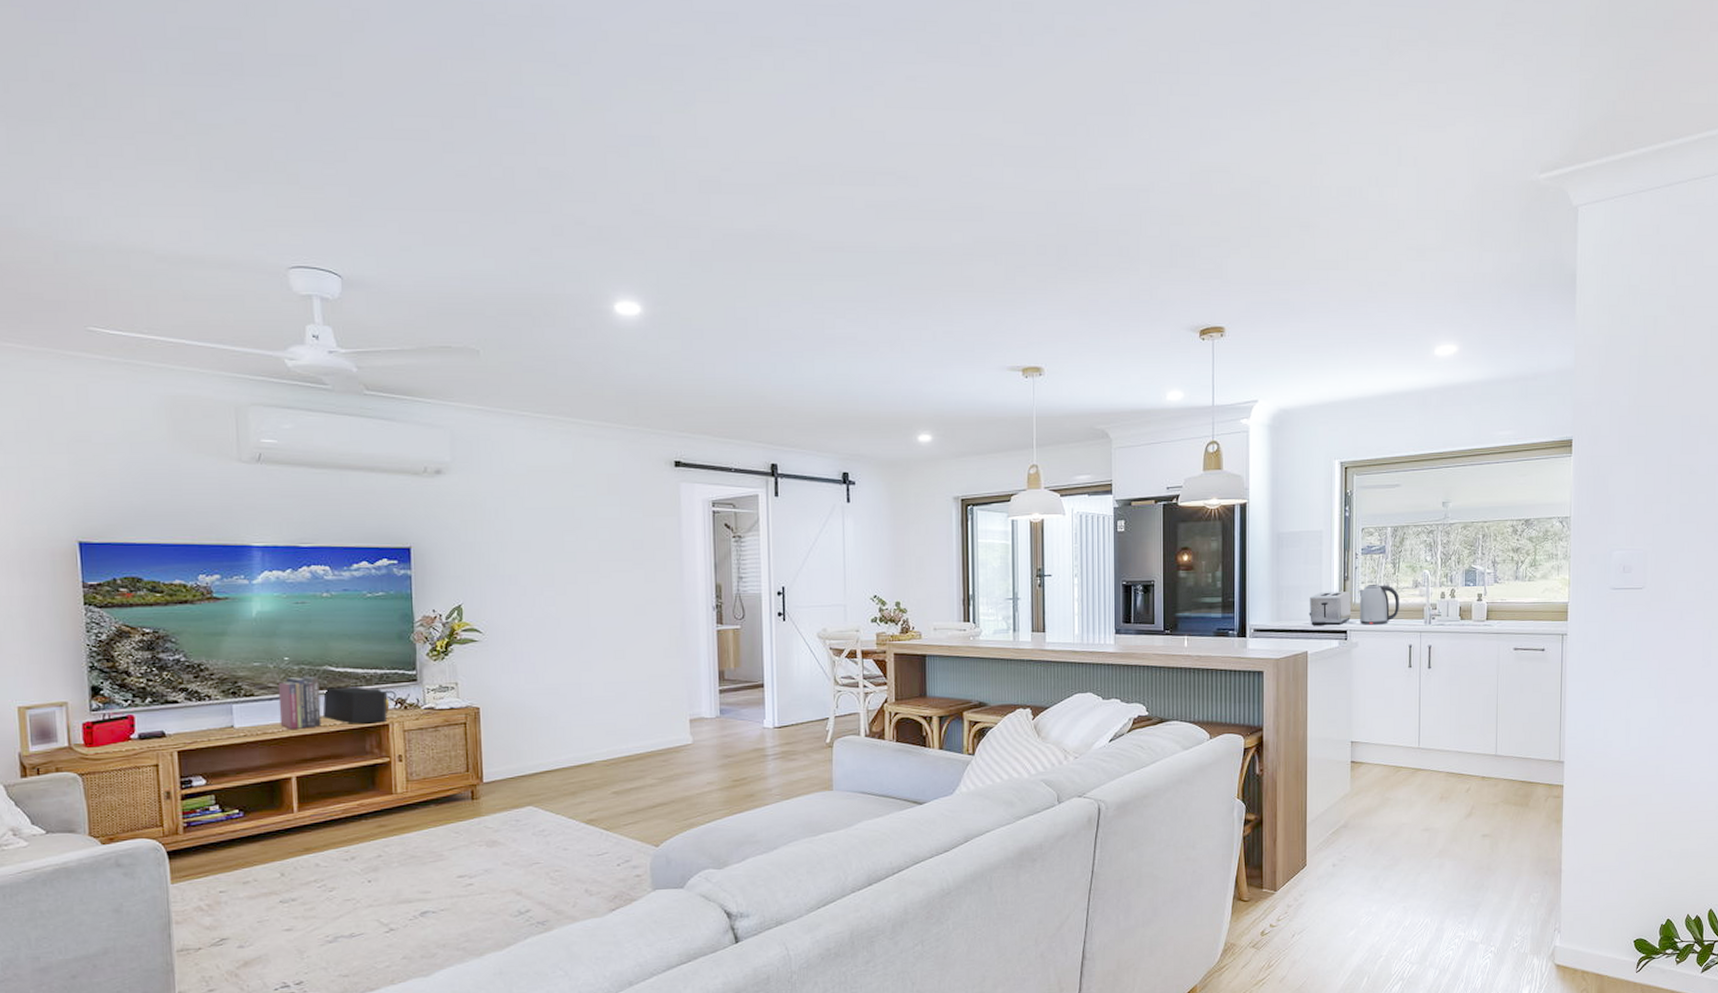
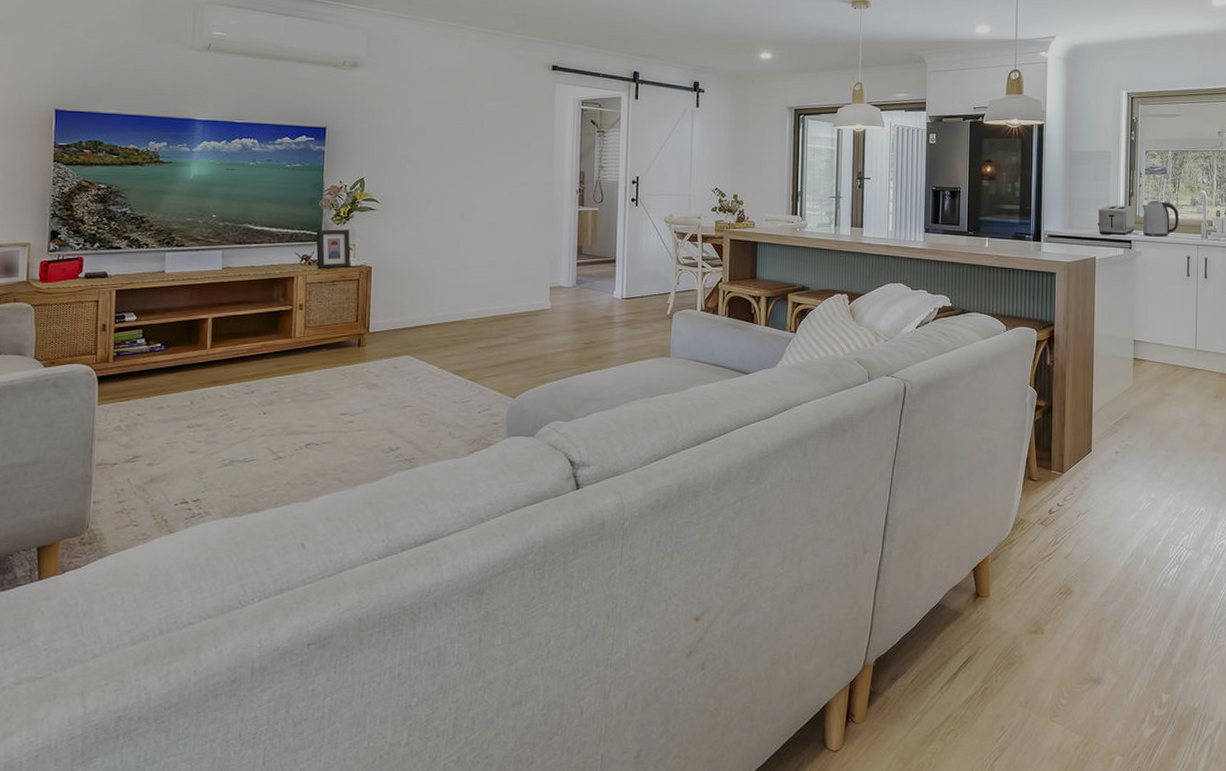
books: present [278,675,322,729] -> none [203,231,240,277]
speaker: present [323,687,397,724] -> none [239,242,303,276]
picture frame: none [410,666,454,714] -> present [316,229,351,270]

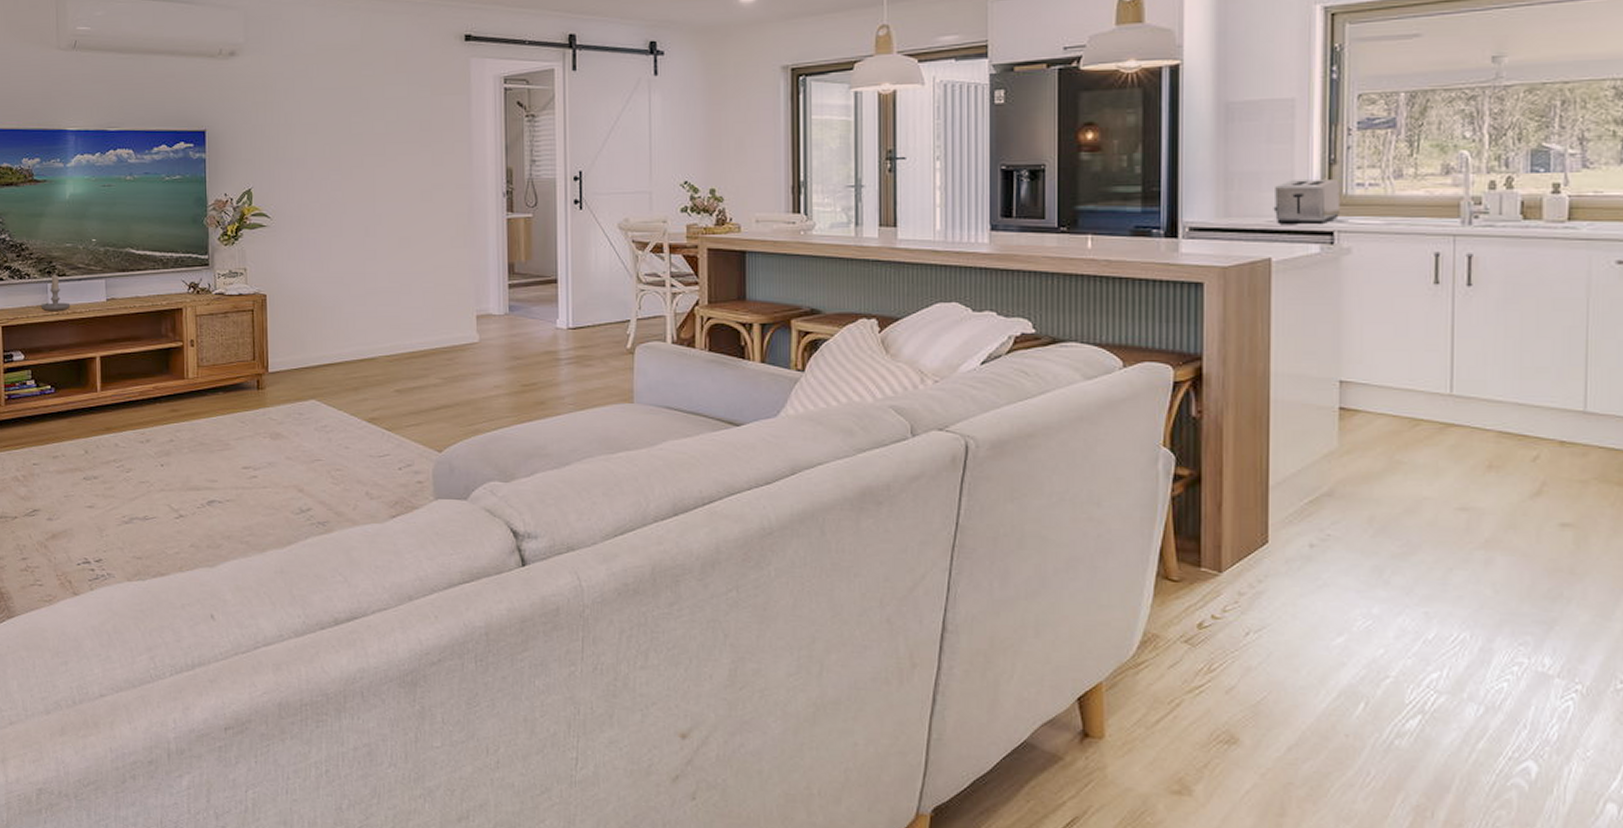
candle: none [157,244,187,278] -> present [40,274,71,312]
picture frame: present [316,229,351,270] -> none [203,251,242,299]
kettle: present [1142,200,1179,237] -> none [1353,169,1419,225]

